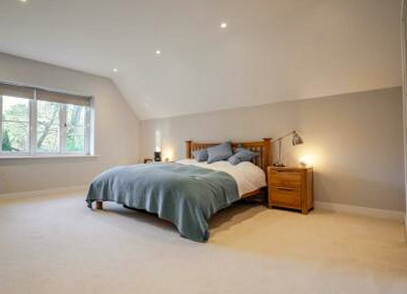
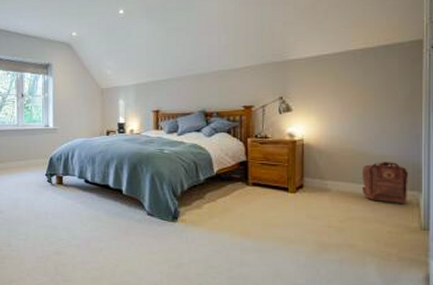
backpack: none [360,187,396,223] -> present [363,162,409,205]

